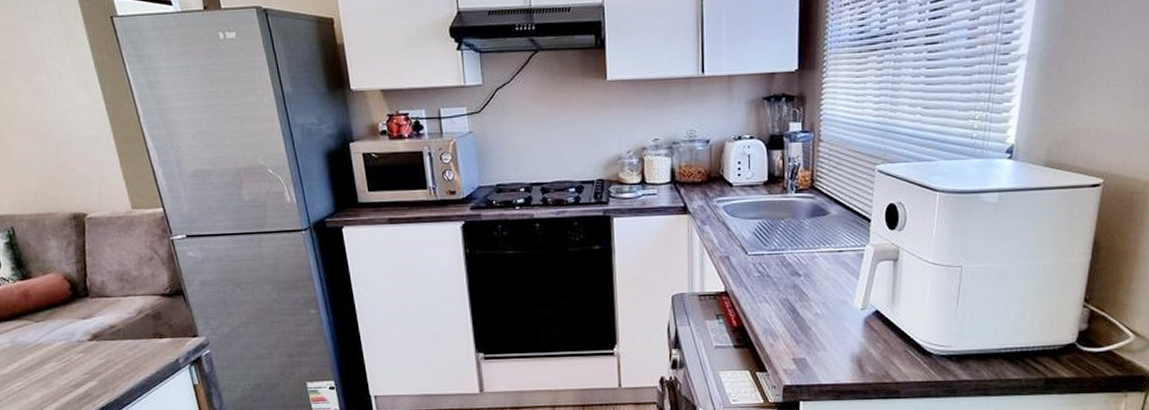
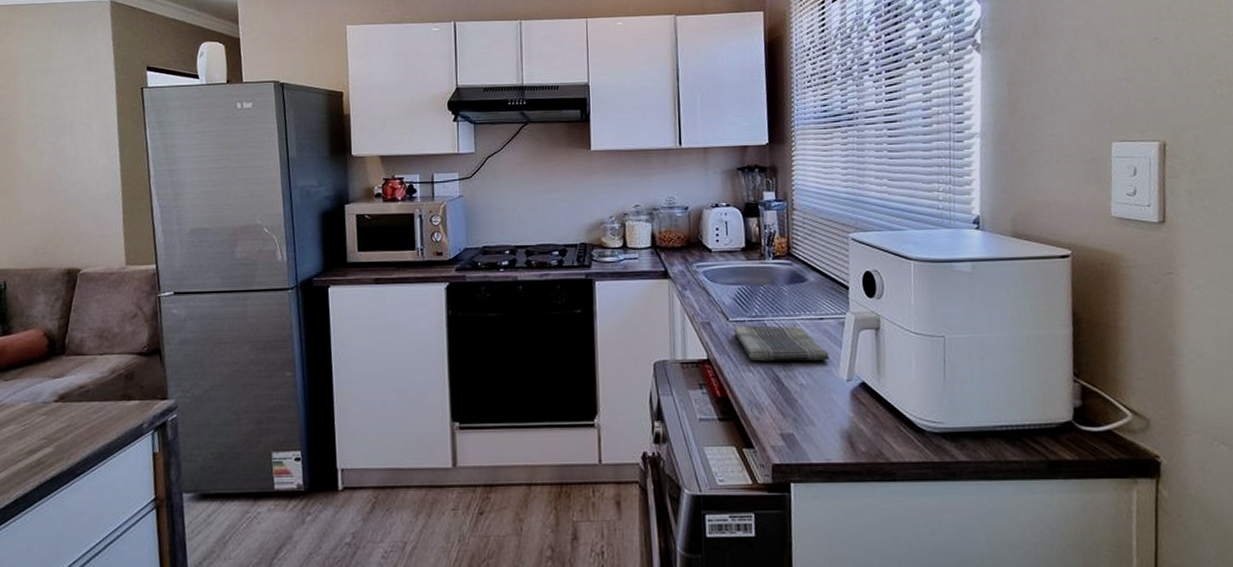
dish towel: none [752,259,846,293] -> present [733,325,830,362]

